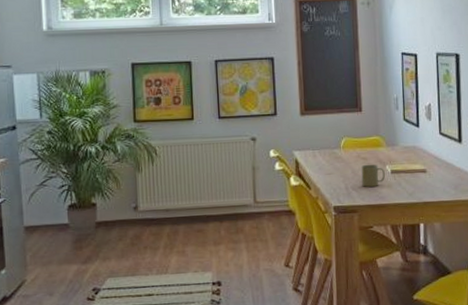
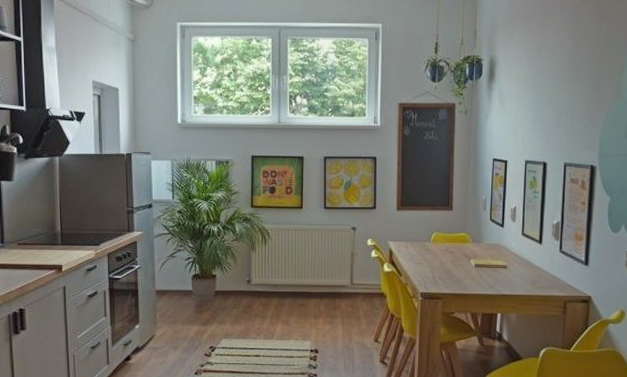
mug: present [361,164,385,188] -> none [447,257,469,278]

